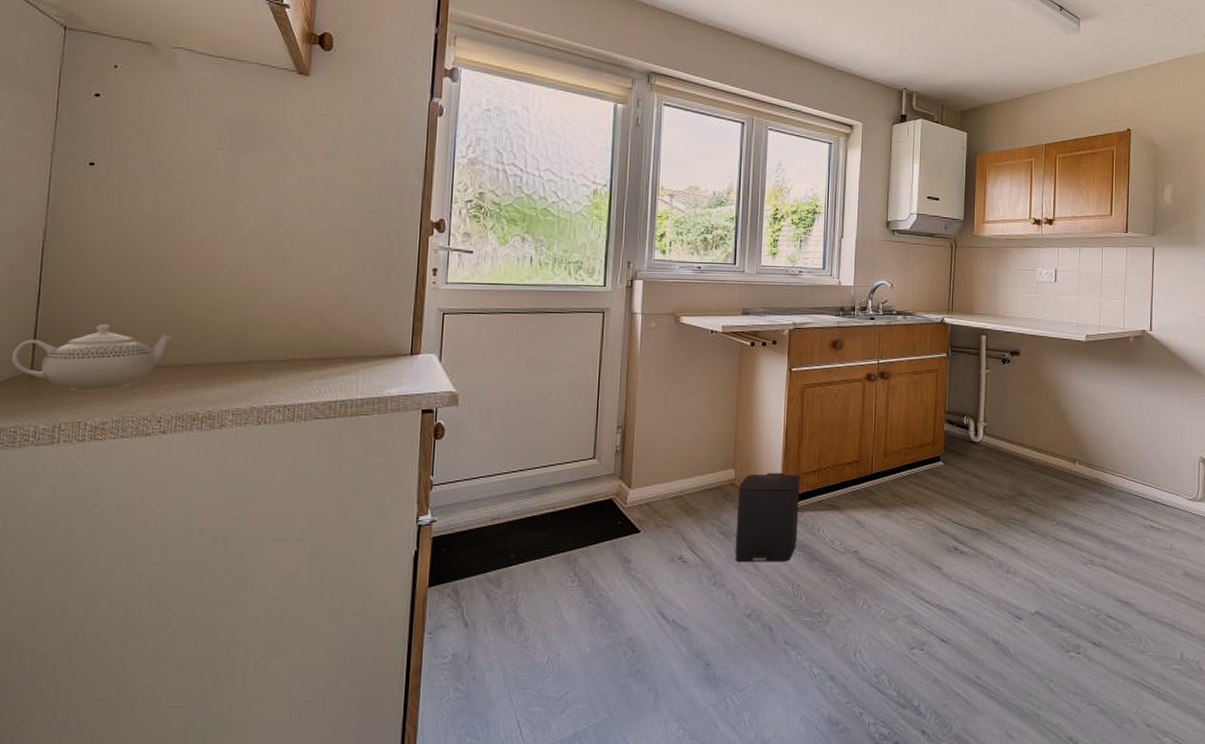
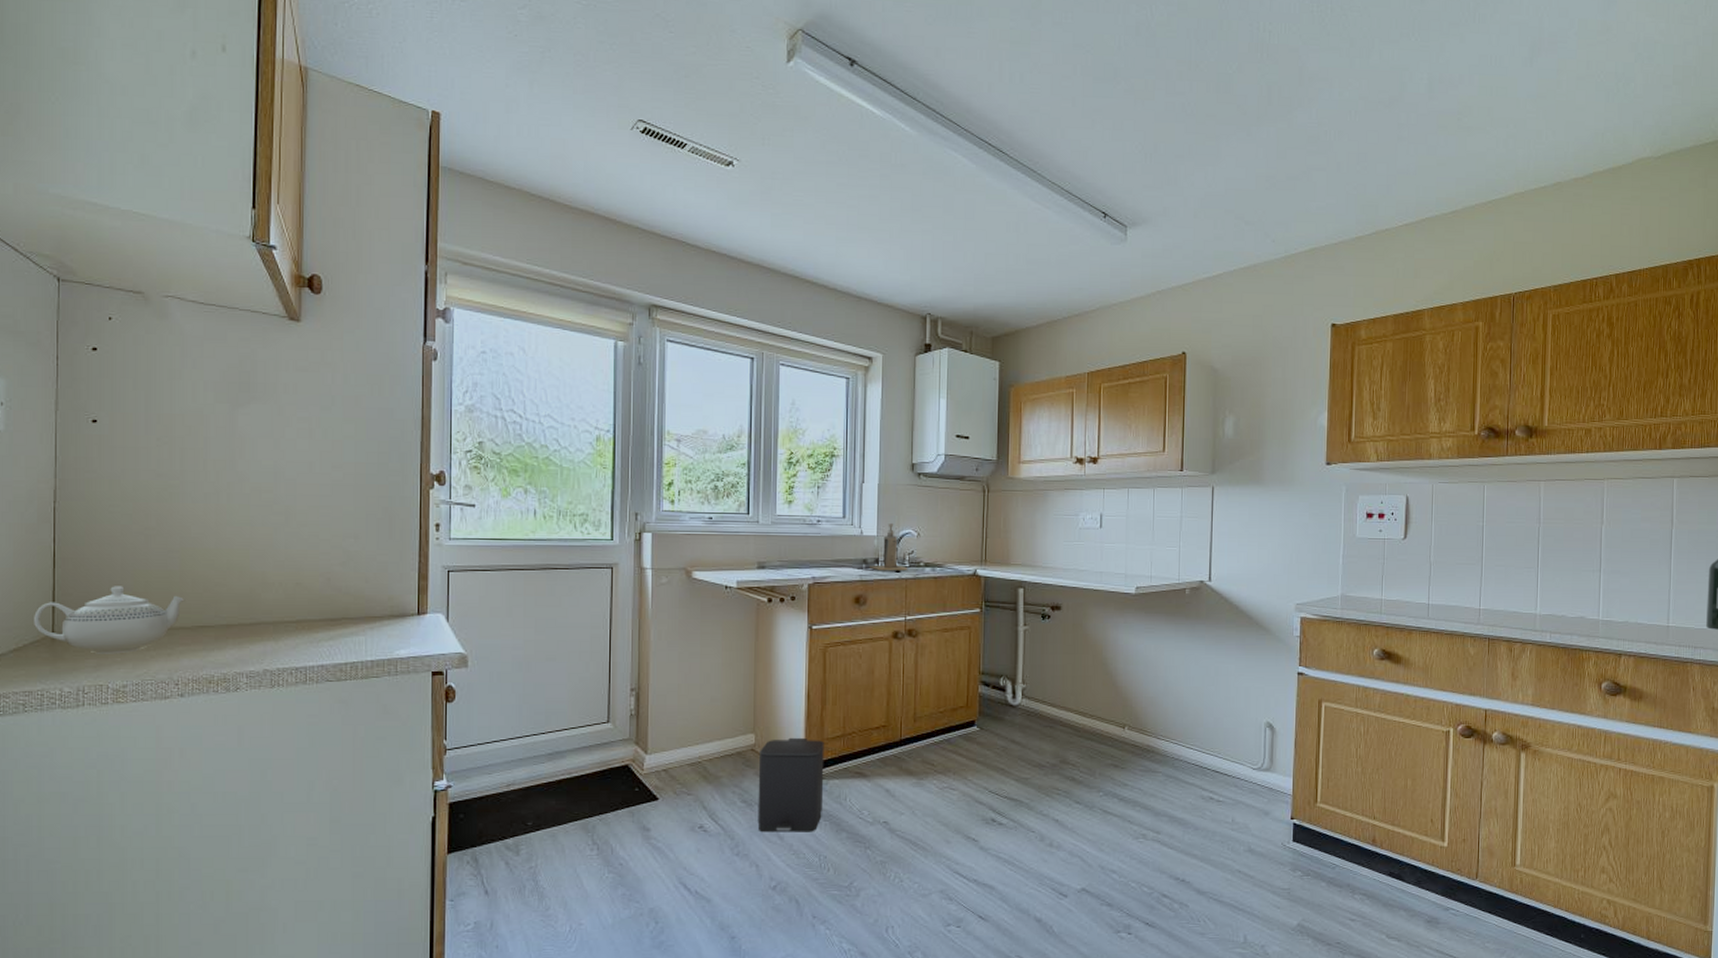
soap dispenser: none [846,274,882,319] -> present [870,522,908,571]

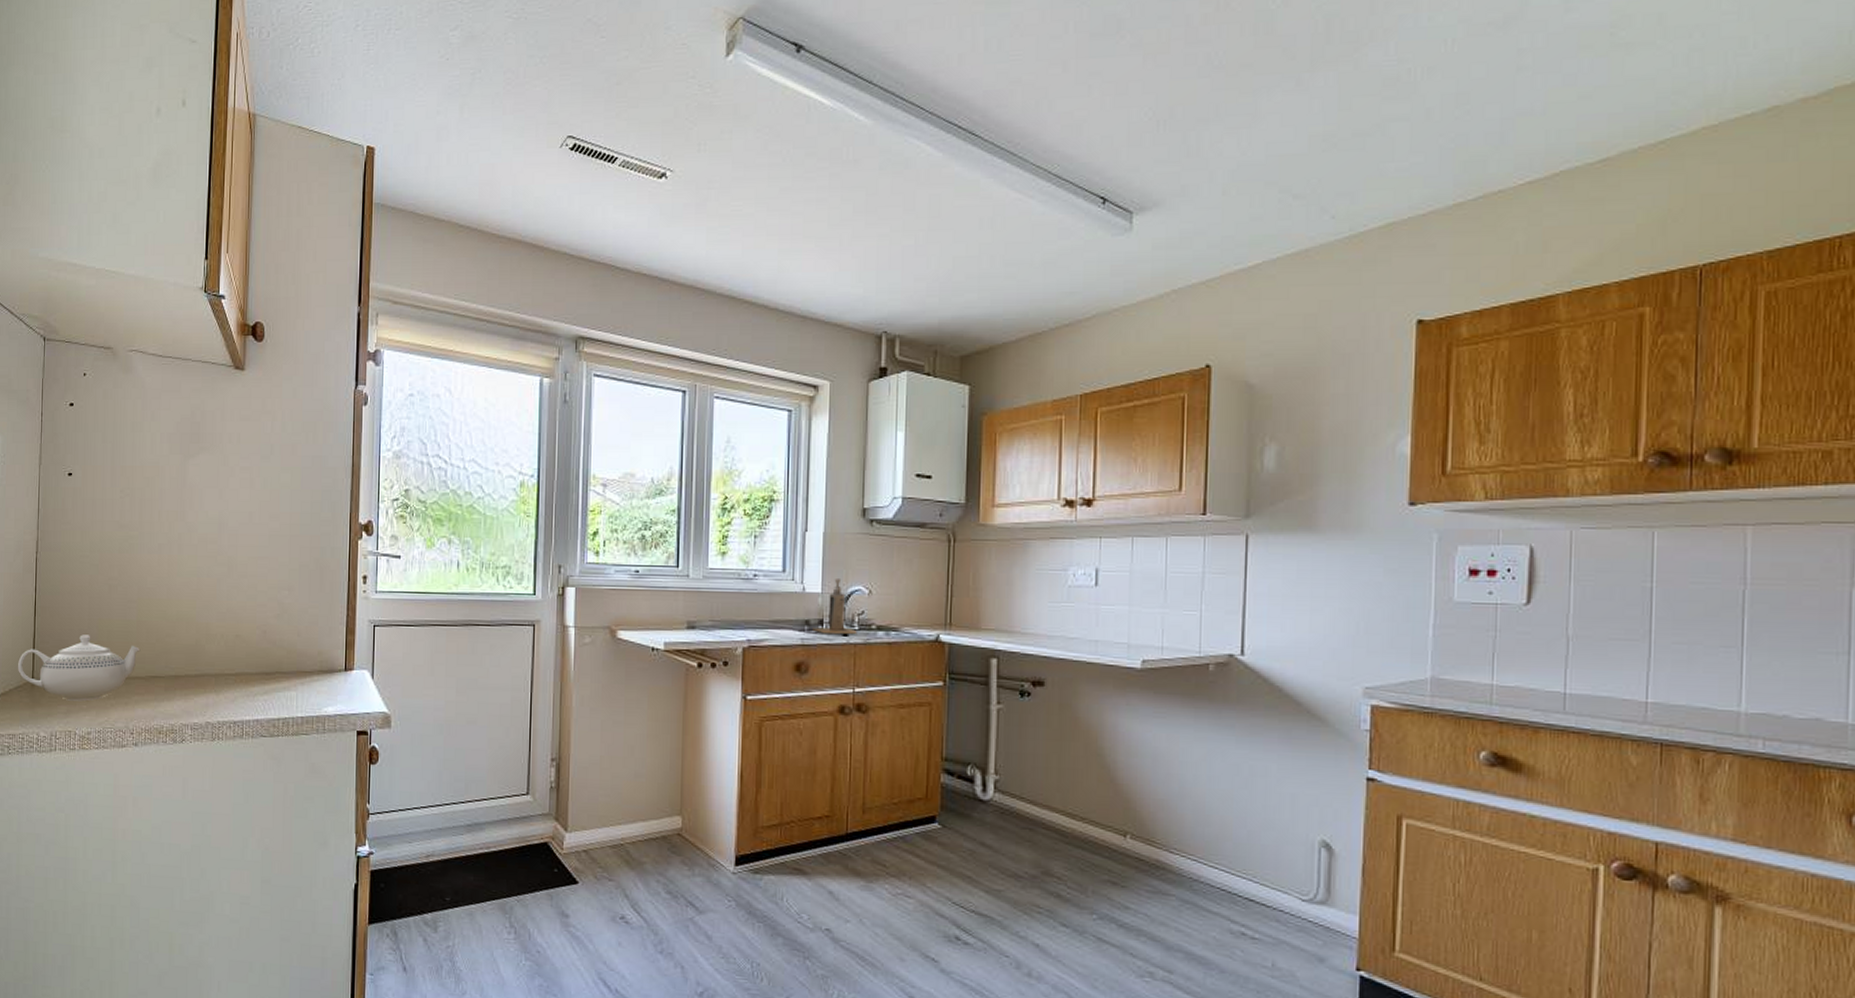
pedal bin: present [757,737,824,832] -> none [683,823,759,934]

